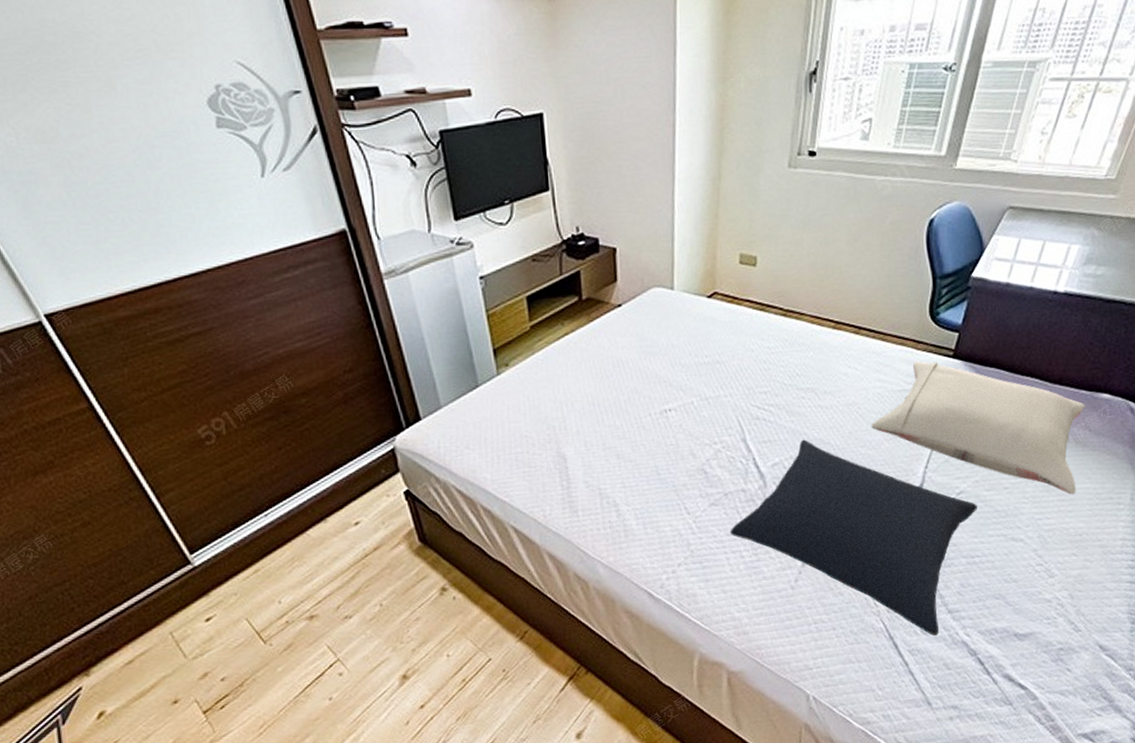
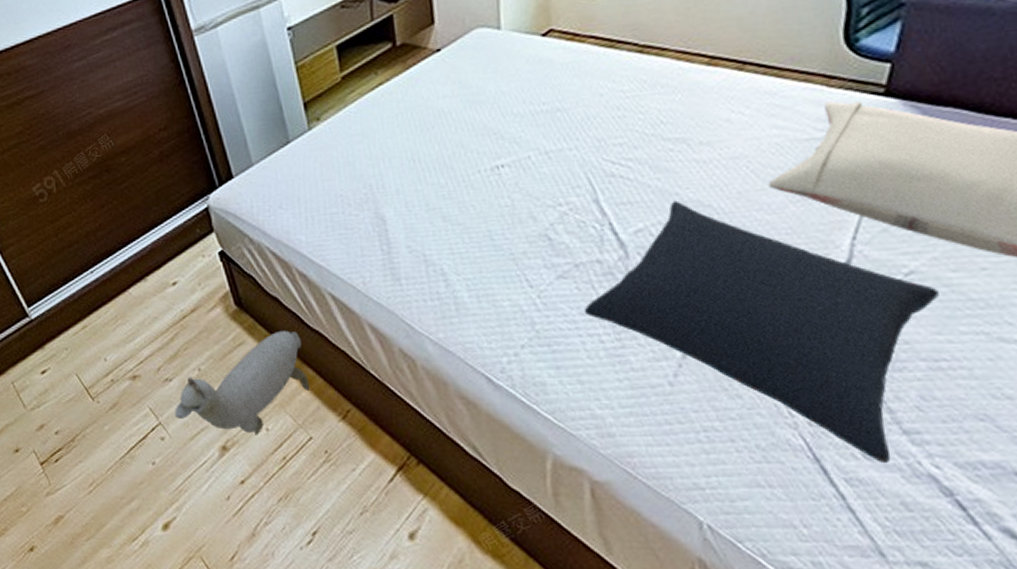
plush toy: none [354,562,491,662] -> present [175,330,310,436]

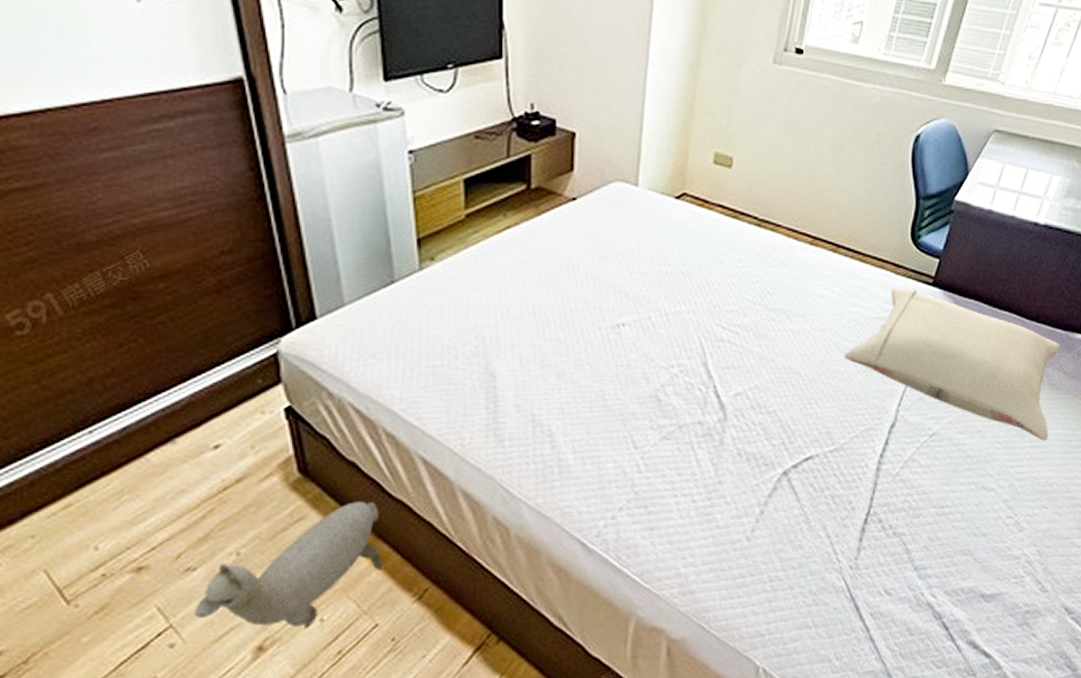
pillow: present [583,200,939,464] -> none [681,367,950,597]

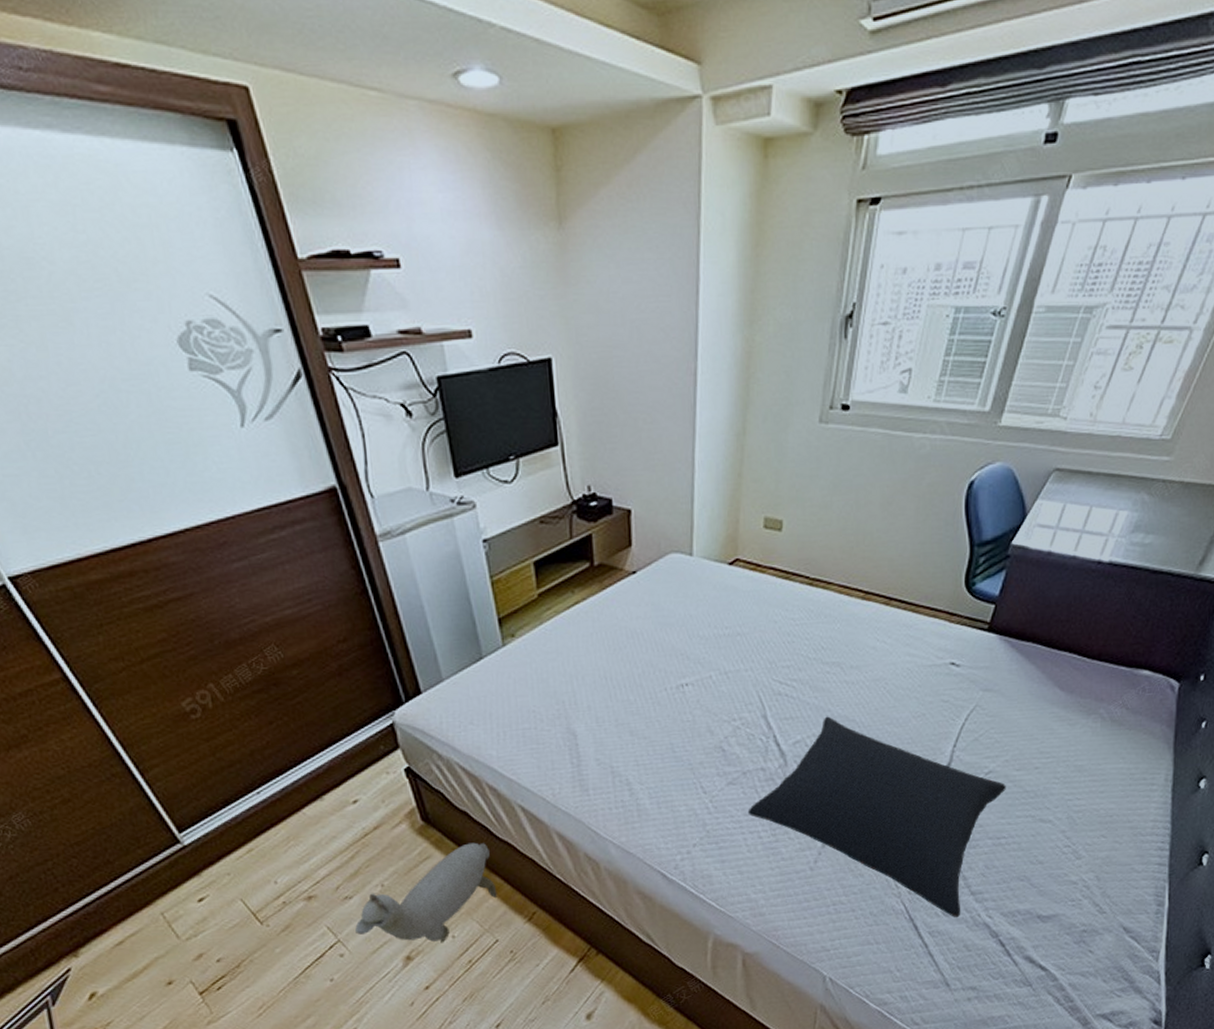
pillow: none [681,367,950,597] -> present [747,716,1006,918]
pillow: present [844,287,1060,441] -> none [899,634,1124,775]

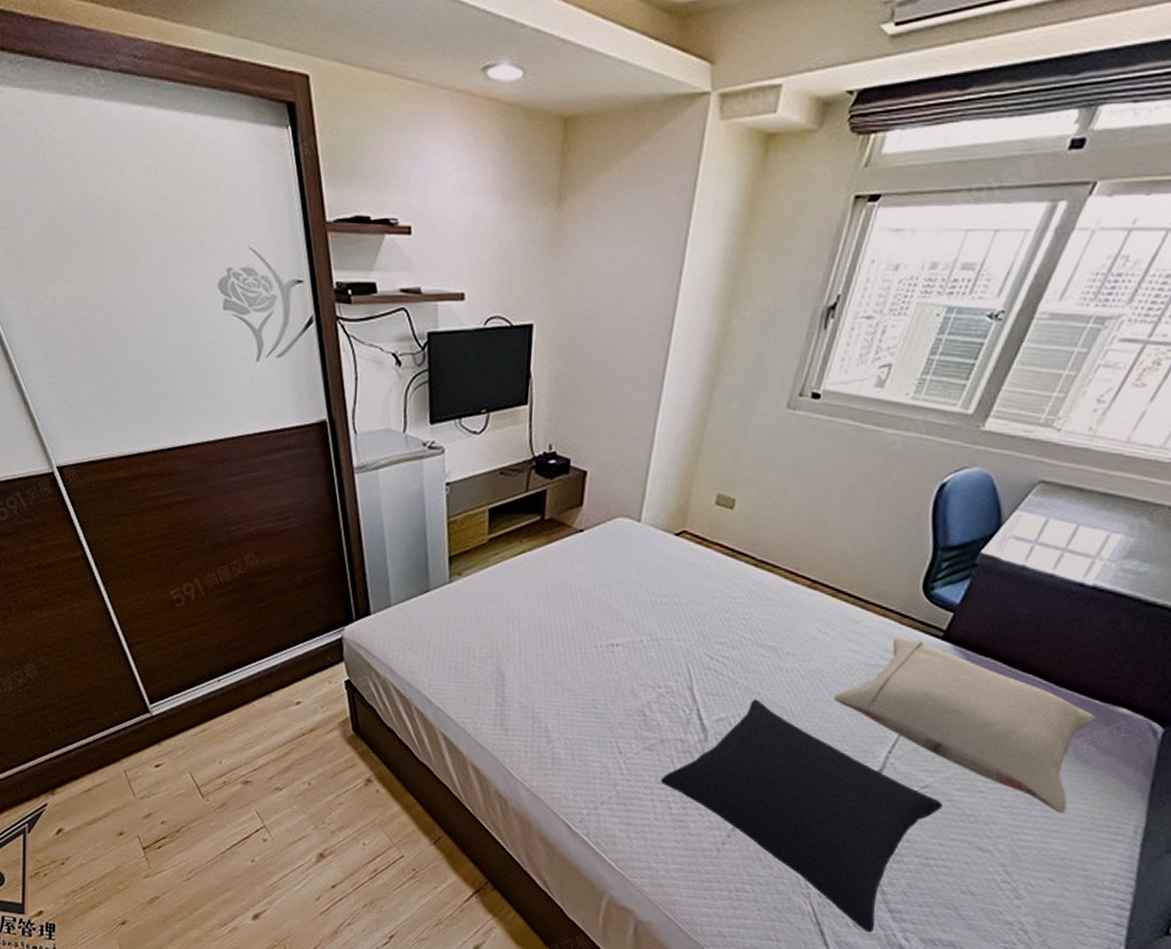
plush toy: present [355,842,497,943] -> none [280,759,410,848]
pillow: none [899,634,1124,775] -> present [833,636,1095,813]

